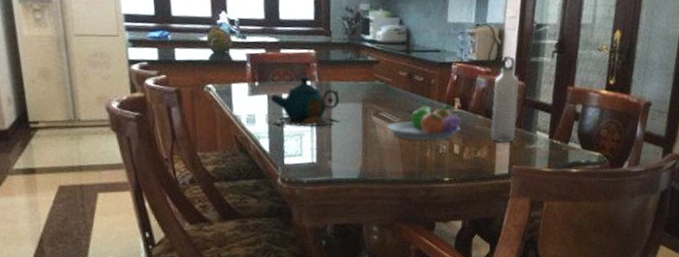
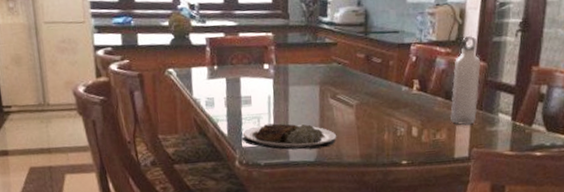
teapot: present [270,76,341,127] -> none [228,59,298,110]
plate: none [284,141,380,167] -> present [241,123,337,150]
fruit bowl: present [386,103,462,141] -> none [344,85,421,123]

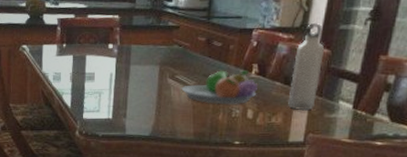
plate: present [241,123,337,150] -> none [83,99,173,125]
fruit bowl: none [344,85,421,123] -> present [181,69,259,105]

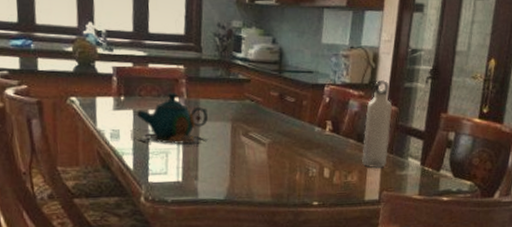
teapot: none [73,40,138,86] -> present [135,93,209,145]
fruit bowl: present [181,69,259,105] -> none [256,126,333,164]

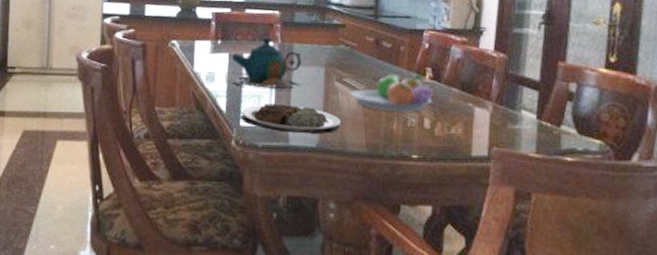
plate: none [148,159,248,187] -> present [240,103,342,134]
fruit bowl: none [256,126,333,164] -> present [350,73,434,112]
water bottle: present [362,79,393,169] -> none [467,25,501,121]

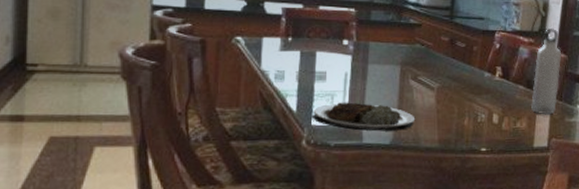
teapot: present [229,37,302,89] -> none [300,35,377,88]
fruit bowl: present [350,73,434,112] -> none [424,72,503,109]
water bottle: none [467,25,501,121] -> present [531,27,562,115]

